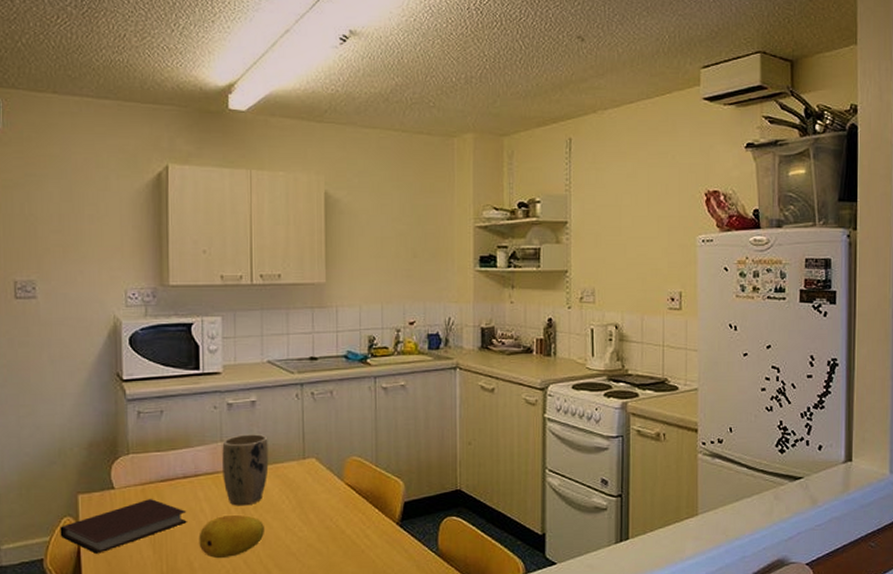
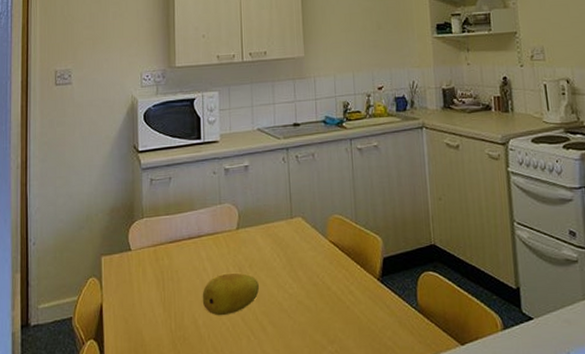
notebook: present [60,499,187,555] -> none [86,259,192,313]
plant pot: present [222,434,269,506] -> none [221,196,261,265]

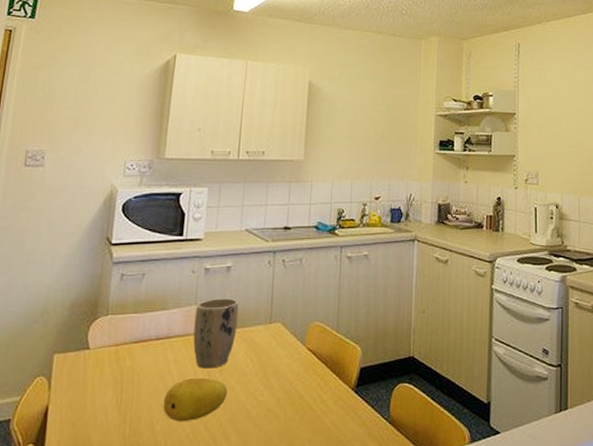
plant pot: none [221,196,261,265] -> present [193,298,239,369]

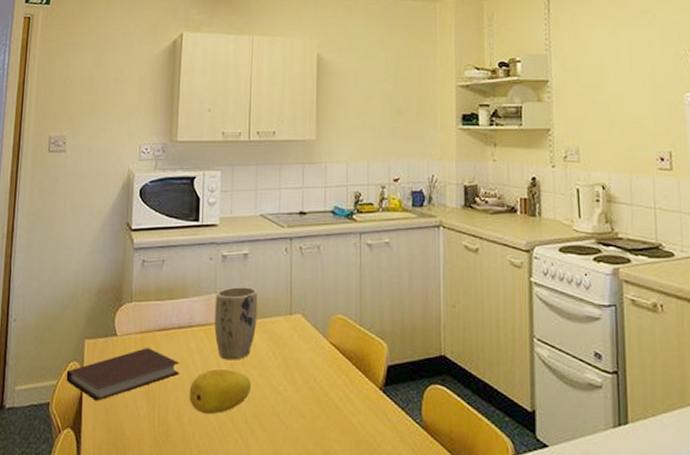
notebook: none [30,360,155,416] -> present [66,348,180,402]

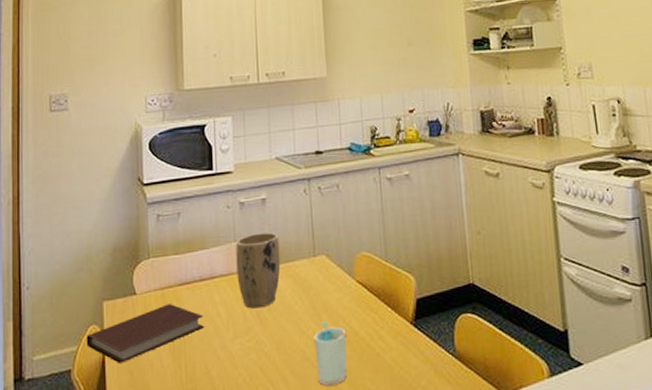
fruit: present [189,368,251,415] -> none [215,317,279,366]
cup: none [284,379,317,443] -> present [314,321,347,386]

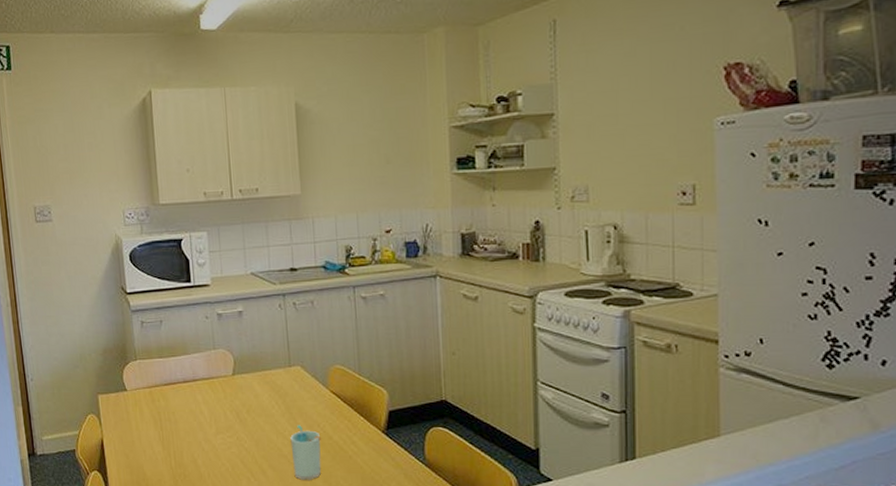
notebook: present [86,304,204,364] -> none [86,401,189,448]
plant pot: present [236,232,281,309] -> none [215,343,258,410]

